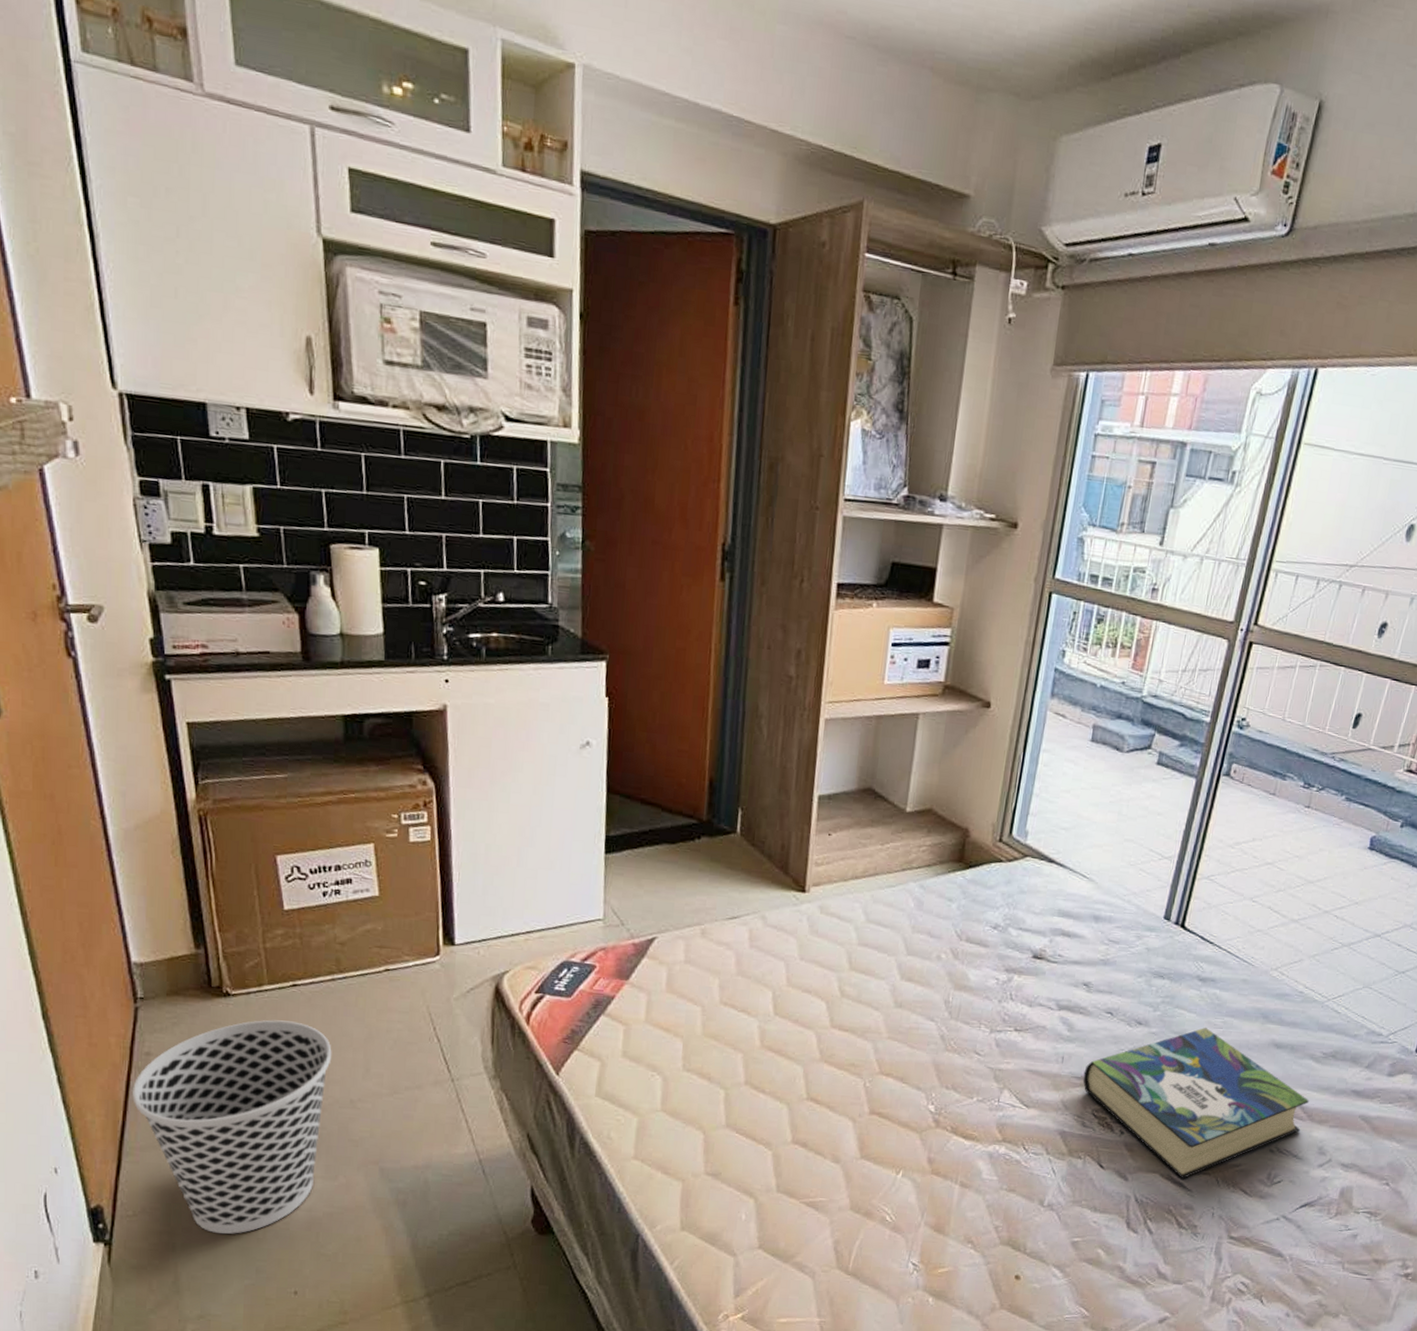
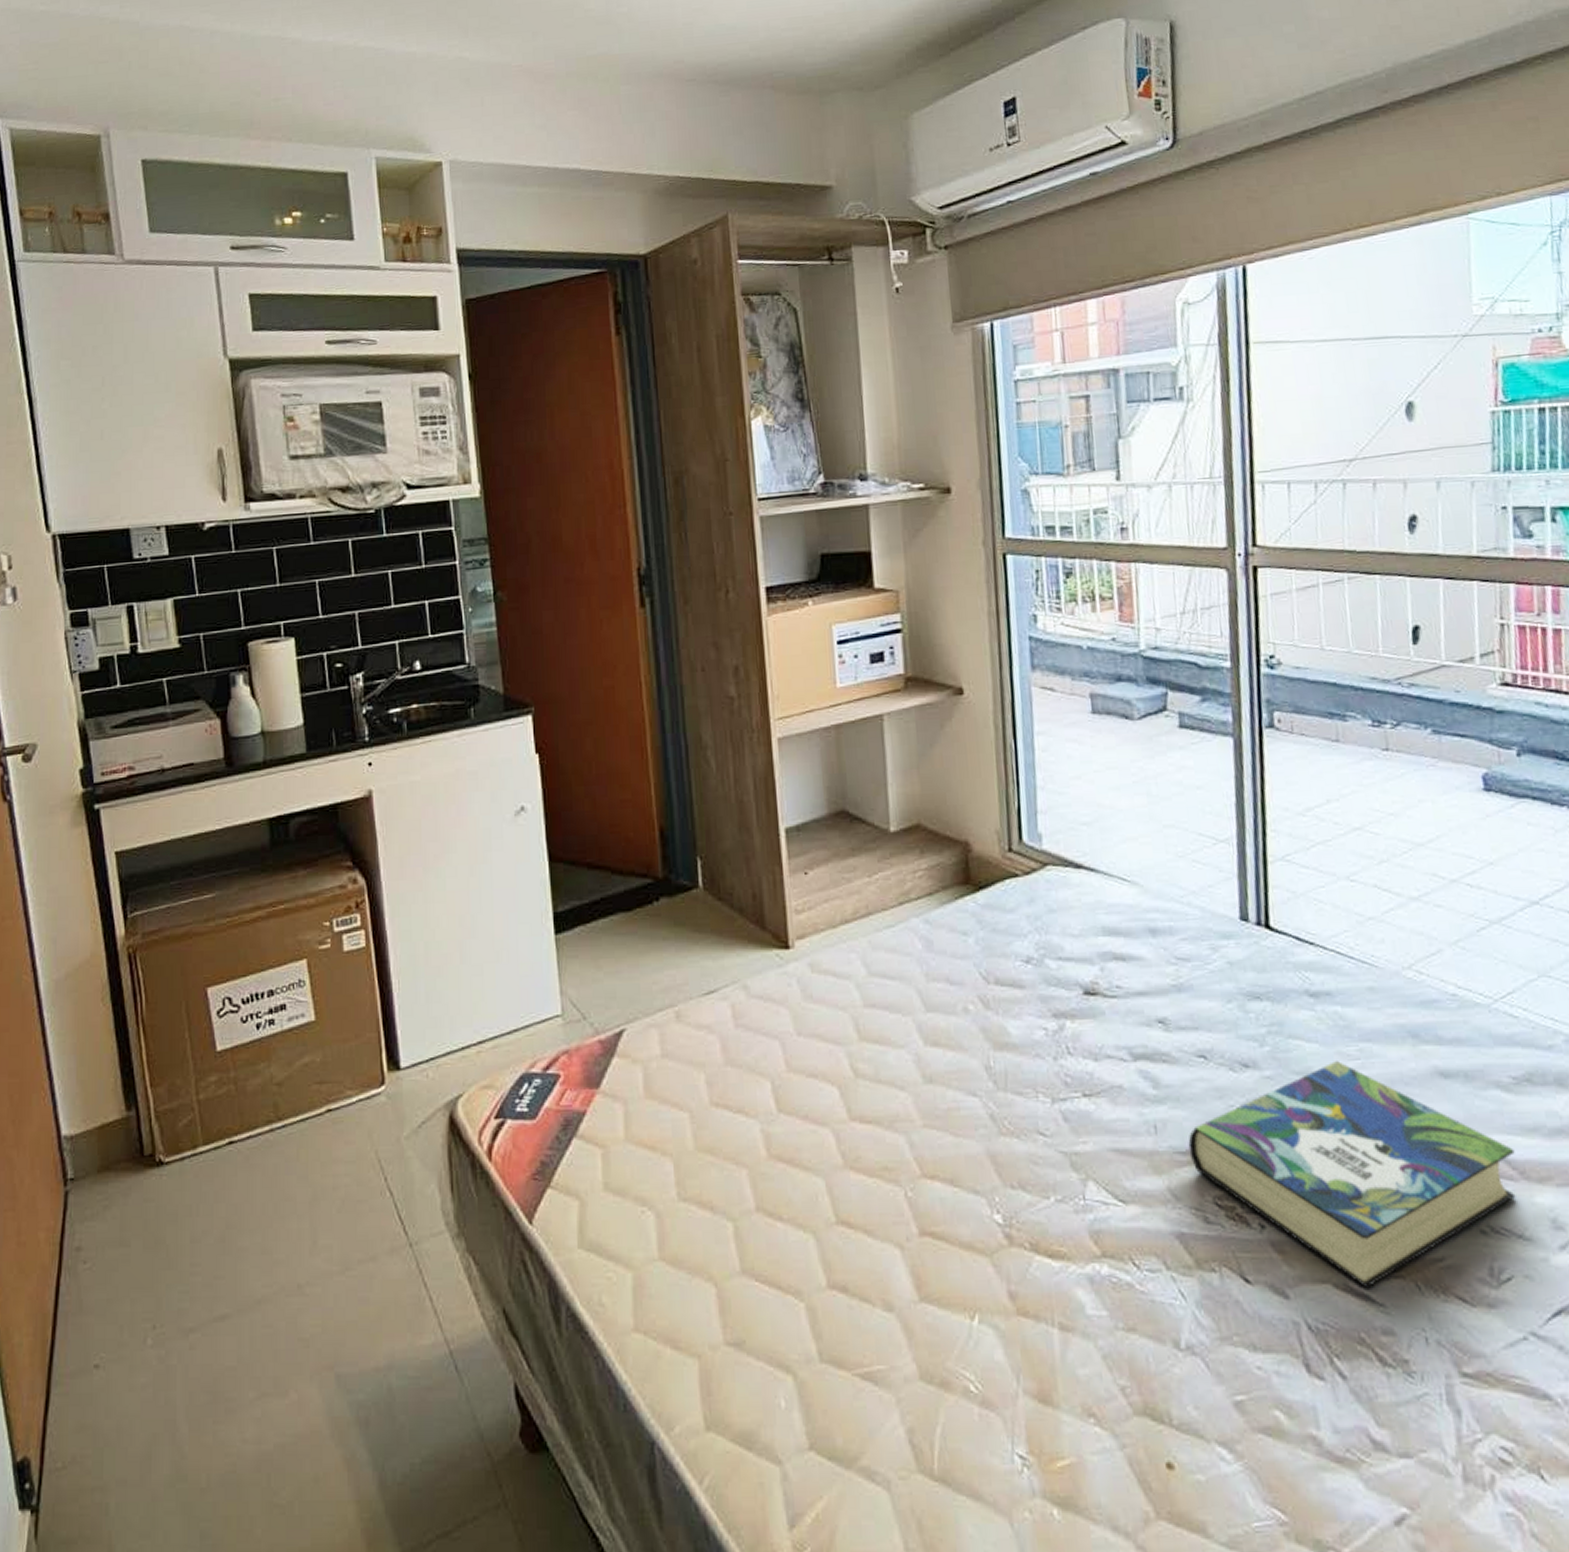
wastebasket: present [133,1019,332,1234] -> none [62,1188,274,1485]

